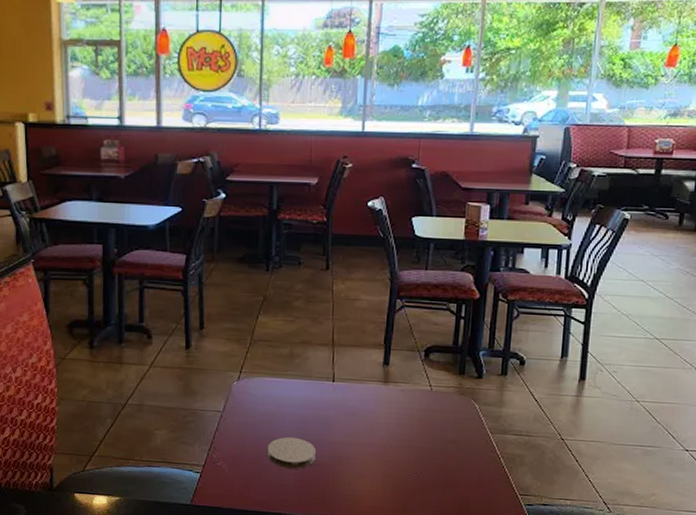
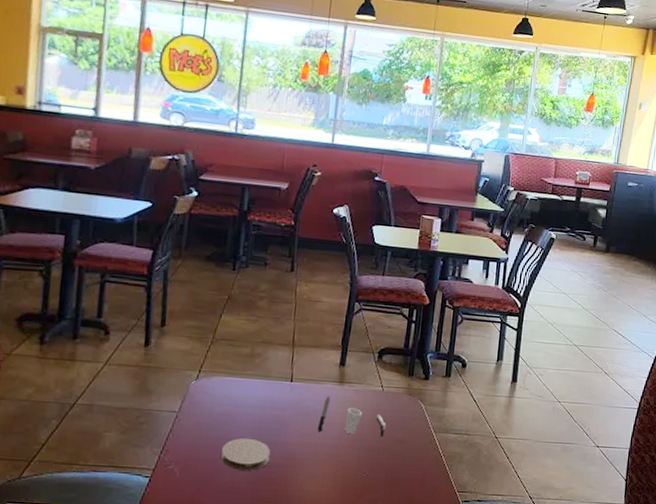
cup: none [363,395,437,438] -> present [318,395,387,438]

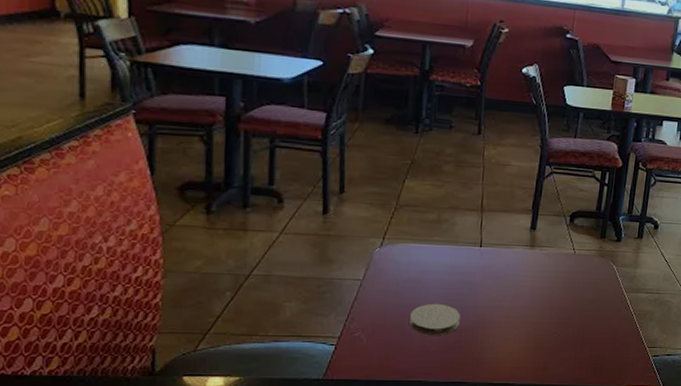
cup: present [318,395,387,438] -> none [508,259,578,299]

